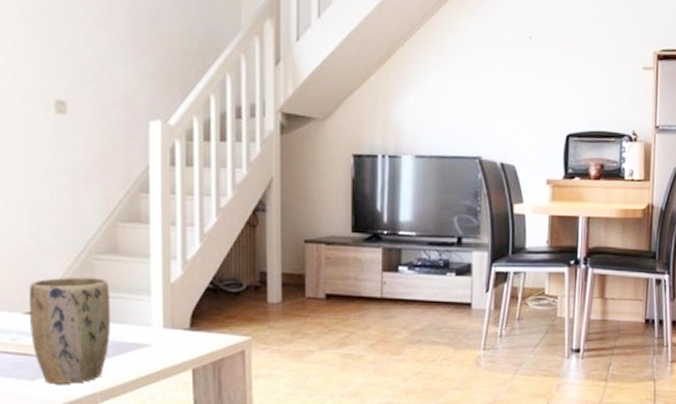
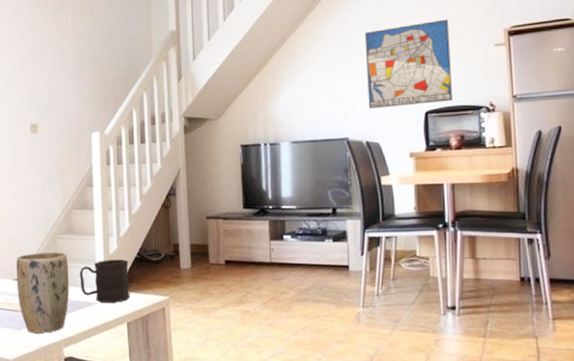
mug: none [126,289,197,344] -> present [79,259,130,303]
wall art: none [506,31,599,126] -> present [364,19,453,109]

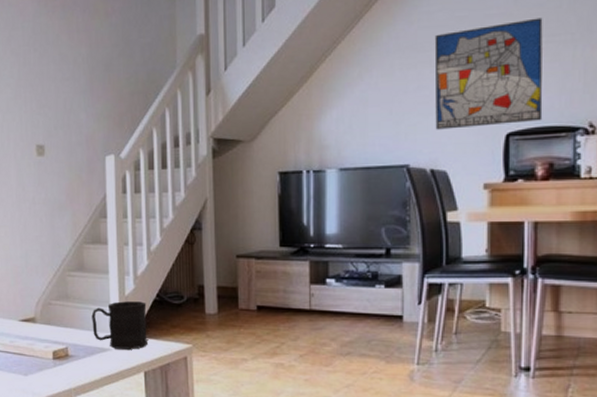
plant pot: present [16,251,69,333] -> none [22,290,80,380]

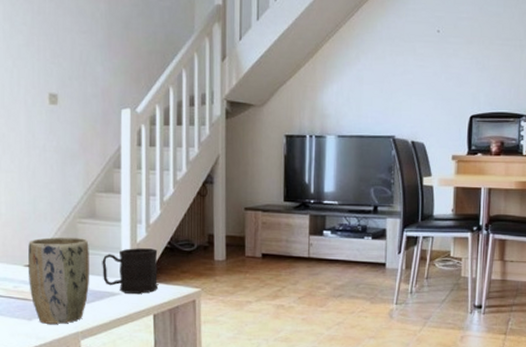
plant pot: none [22,290,80,380] -> present [28,236,89,324]
wall art: present [434,17,543,130] -> none [416,24,500,109]

